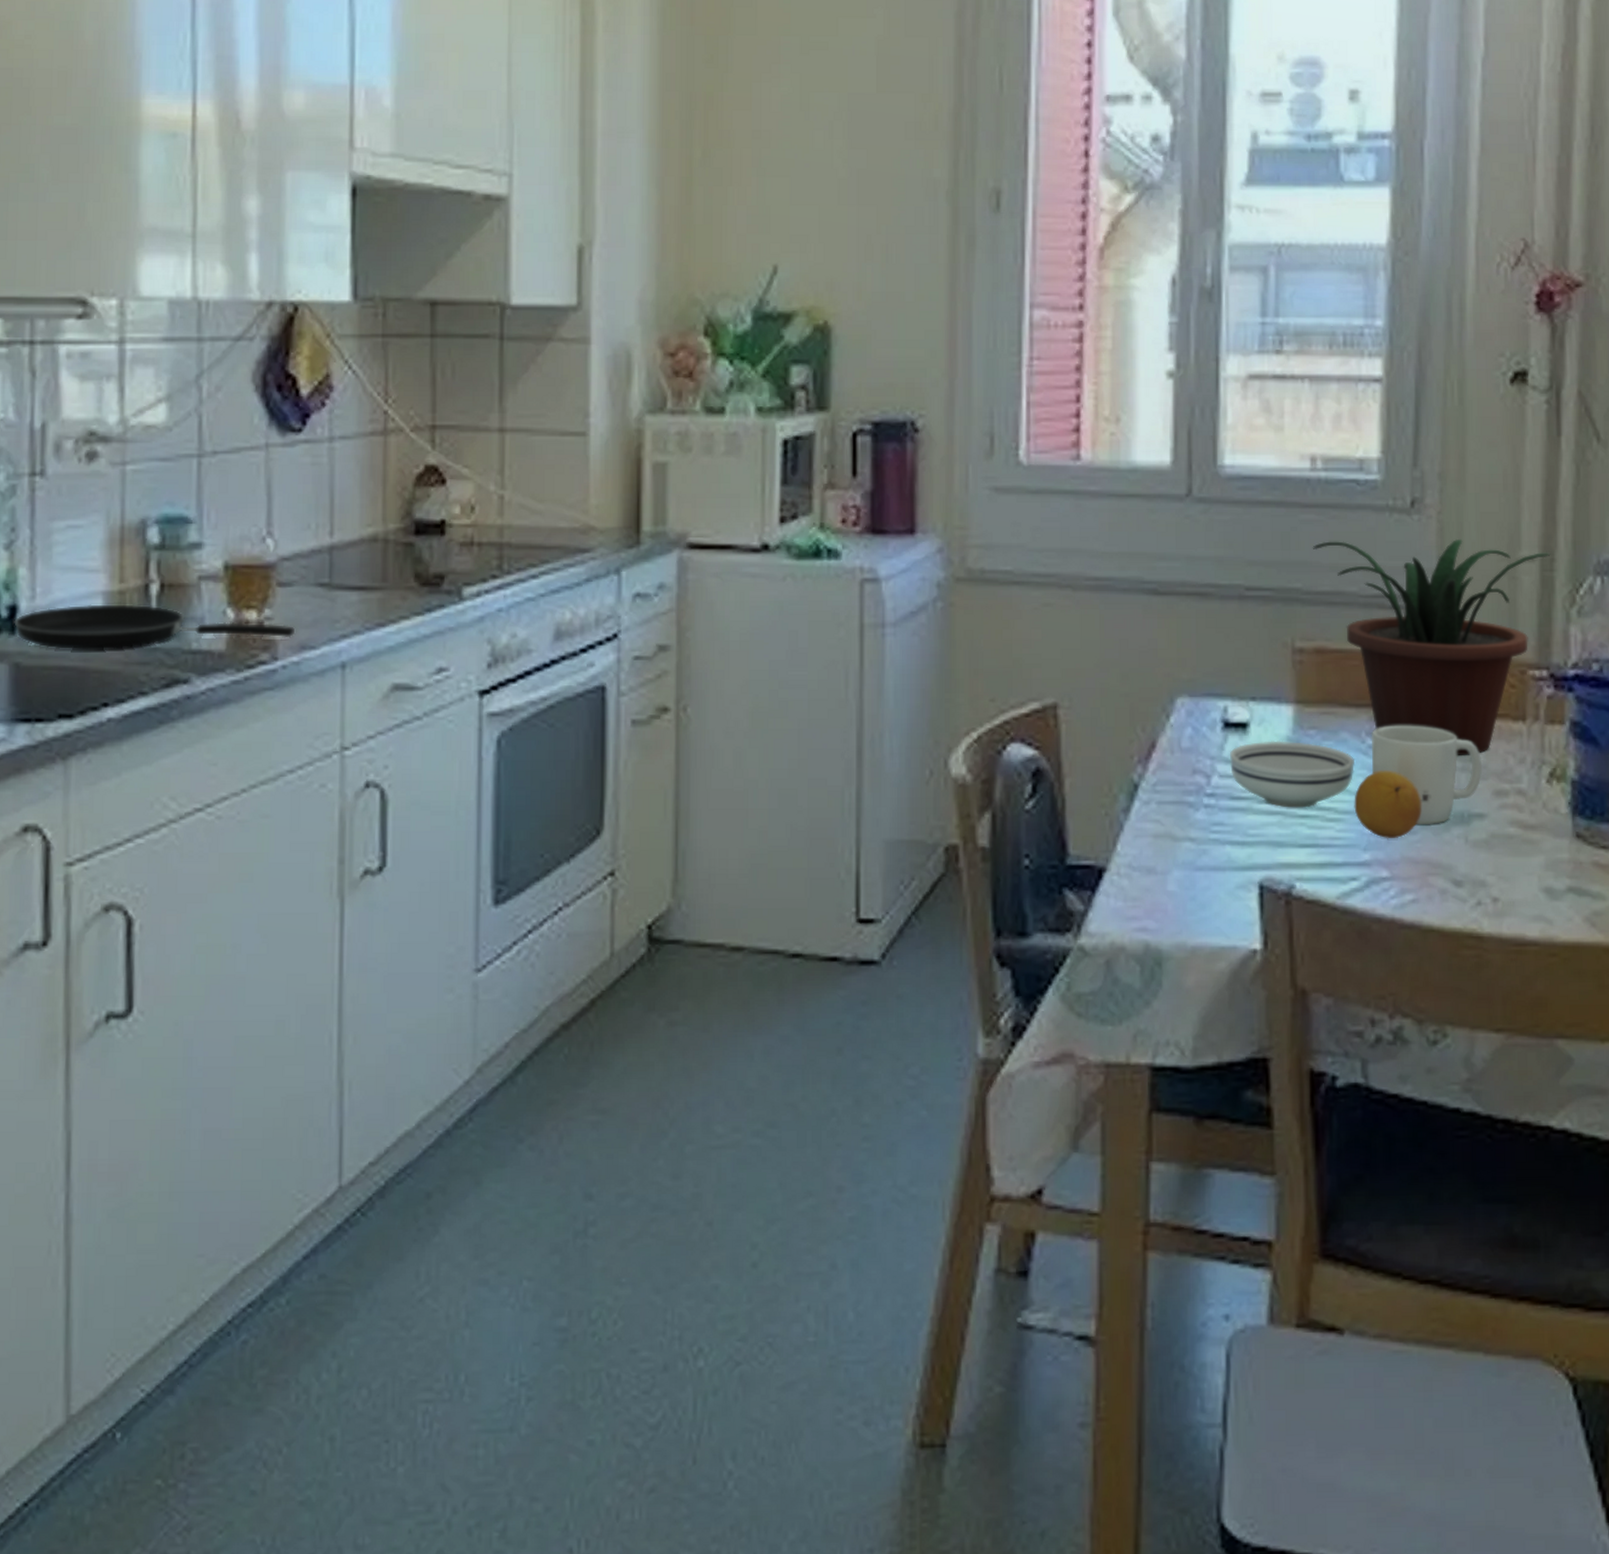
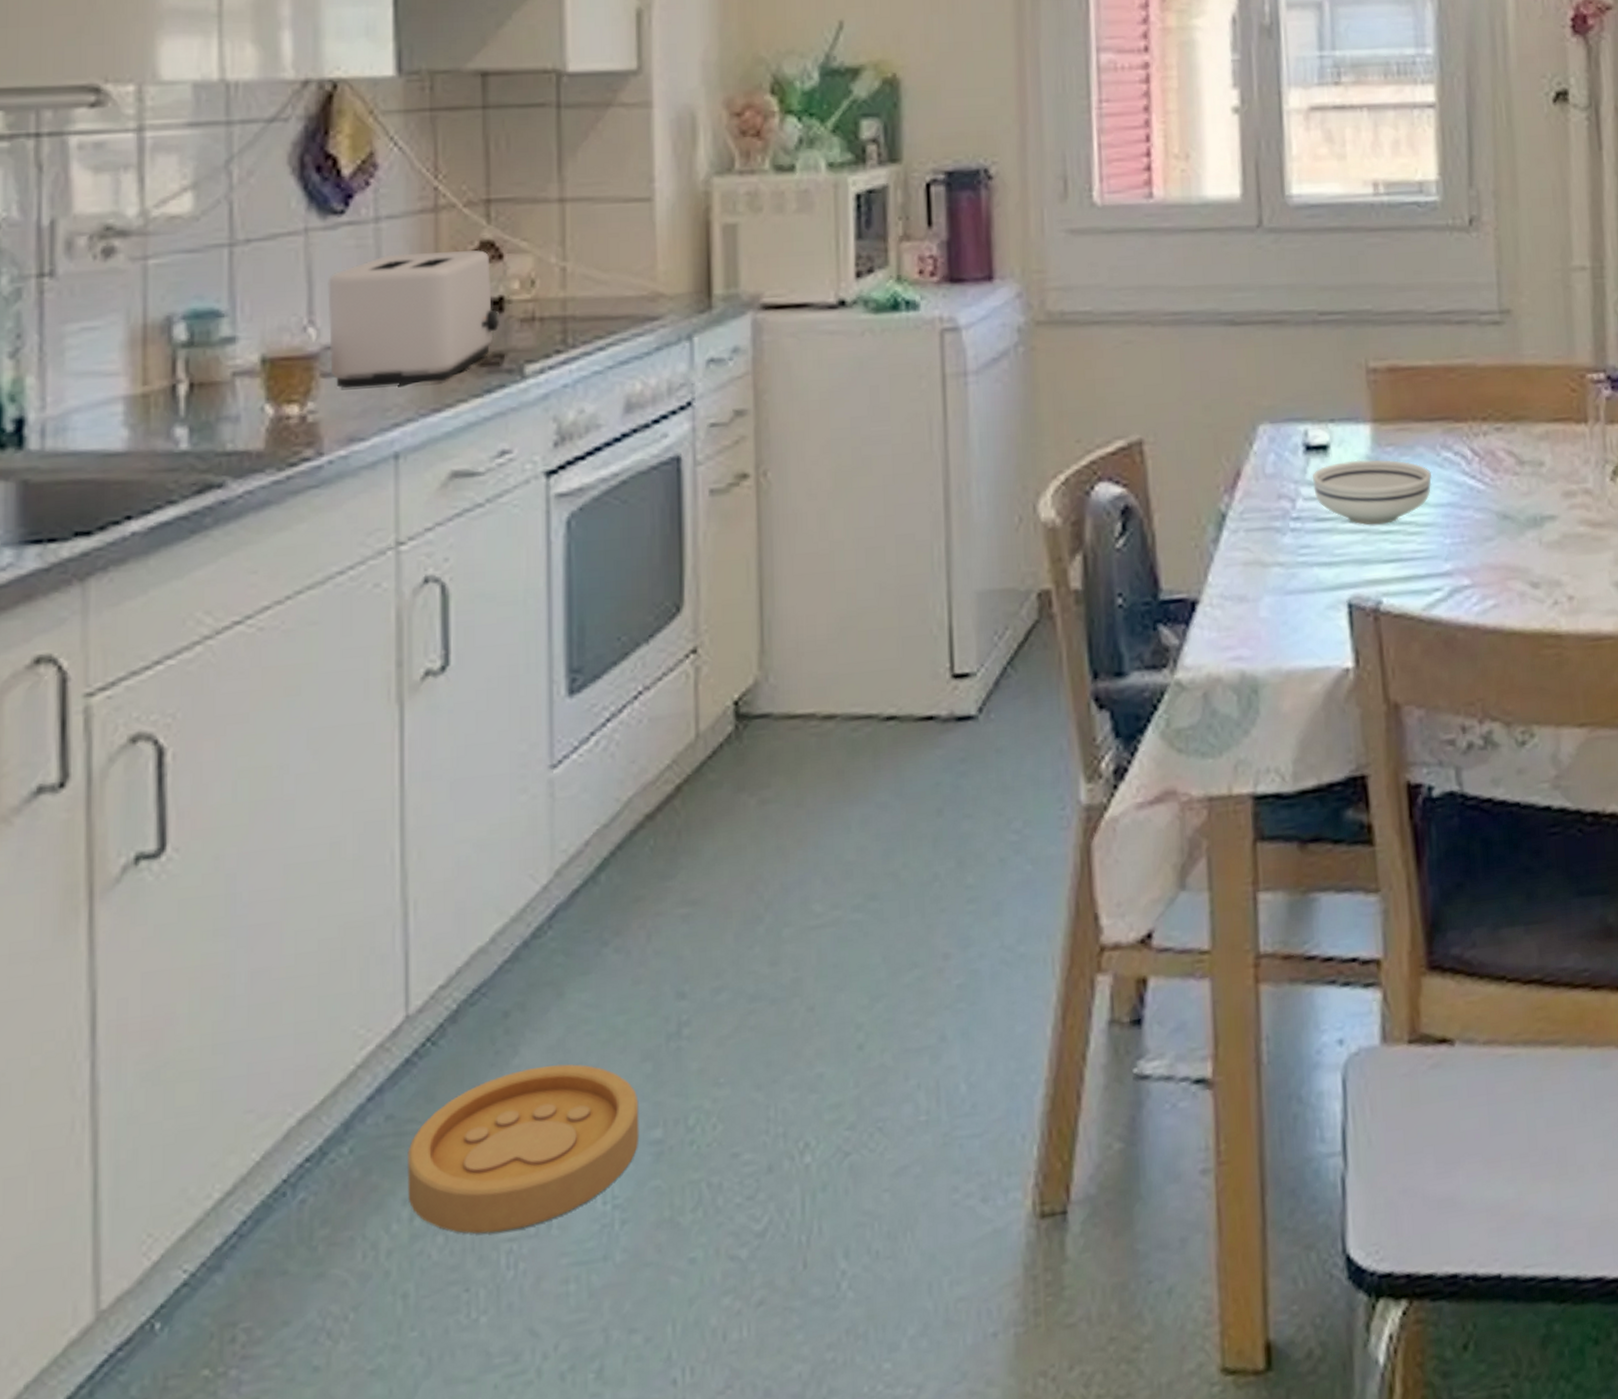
frying pan: present [14,604,296,649] -> none [21,407,343,462]
toaster: none [284,473,441,598] -> present [328,250,500,388]
pet bowl: none [337,1246,546,1394] -> present [407,1064,639,1234]
potted plant: present [1312,539,1551,755] -> none [1379,253,1600,461]
fruit: present [1354,770,1421,839] -> none [1433,480,1497,548]
mug: present [1371,725,1482,826] -> none [1445,434,1551,532]

